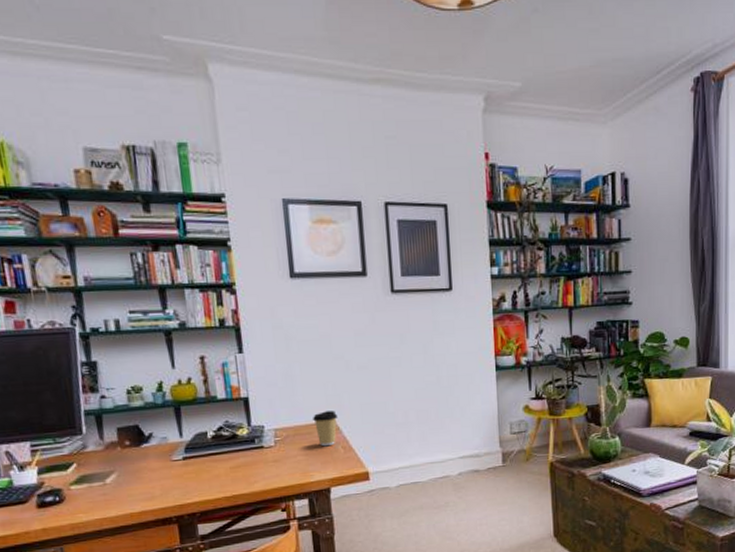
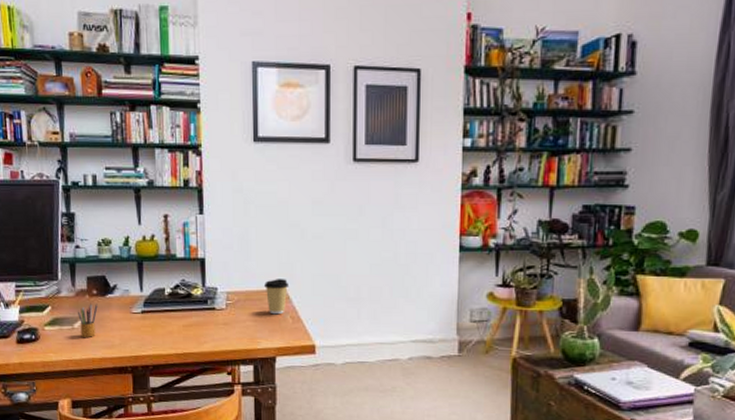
pencil box: none [109,455,132,492] -> present [78,303,98,337]

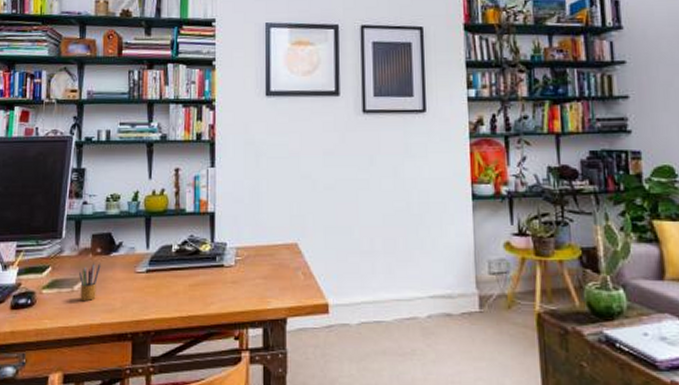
coffee cup: present [263,279,290,315] -> none [274,232,301,271]

